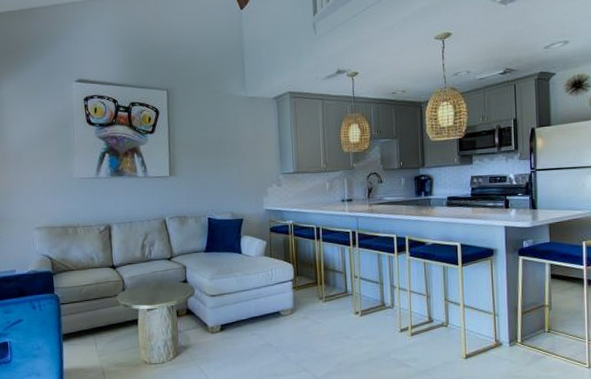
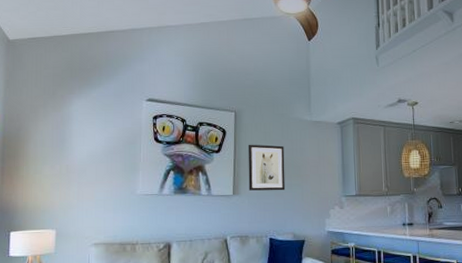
wall art: none [182,123,222,171] -> present [248,144,286,191]

